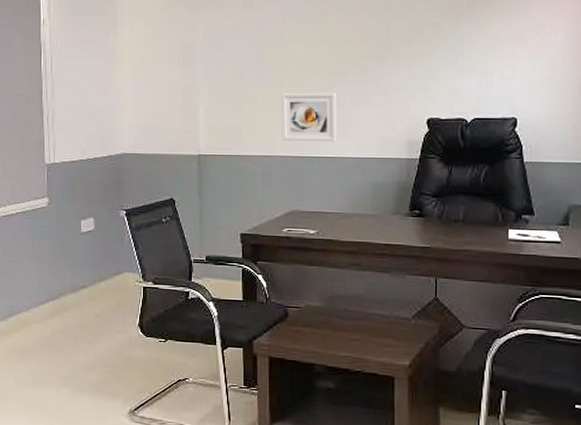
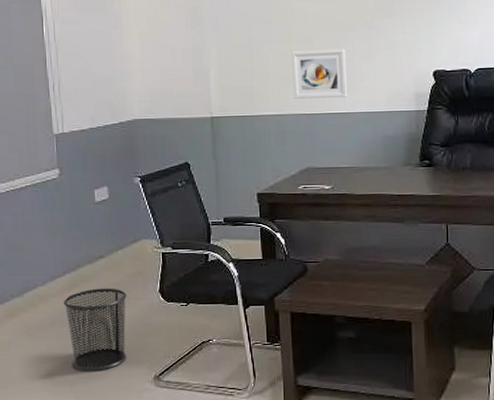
waste bin: none [45,317,107,401] -> present [63,288,127,372]

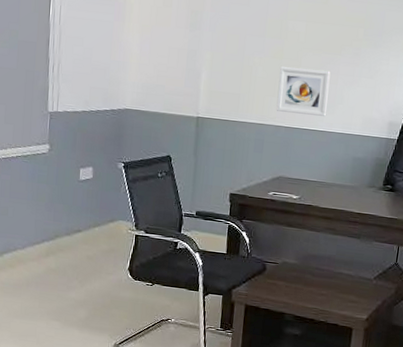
waste bin: present [63,288,127,372] -> none [39,258,98,333]

